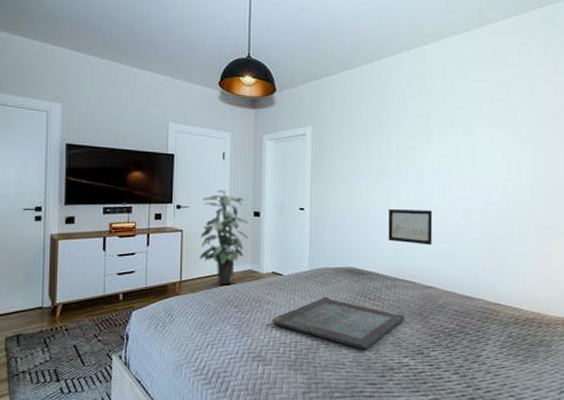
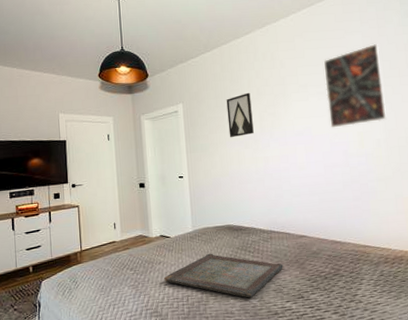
indoor plant: present [199,189,248,284] -> none [94,166,136,250]
wall art: none [360,121,389,171] -> present [226,92,254,138]
wall art: present [388,208,433,245] -> none [258,167,301,199]
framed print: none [473,83,536,171] -> present [324,44,388,128]

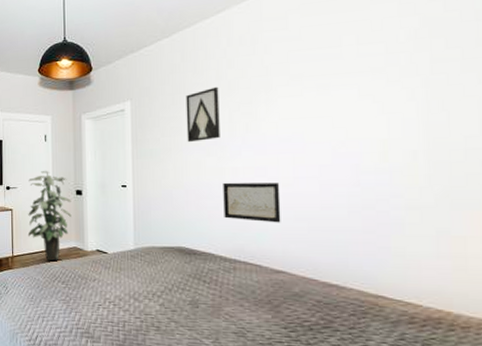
indoor plant: none [94,166,136,250] -> present [27,170,72,261]
serving tray: present [163,253,283,298] -> none [97,277,249,337]
wall art: none [258,167,301,199] -> present [223,182,281,223]
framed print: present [324,44,388,128] -> none [331,13,434,134]

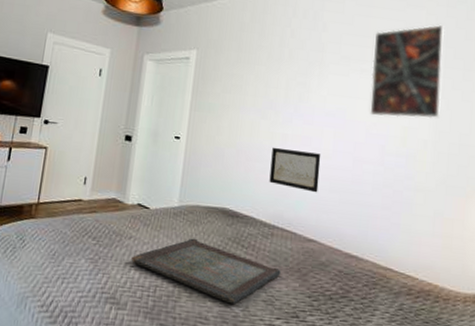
indoor plant: present [27,170,72,261] -> none [60,107,119,212]
serving tray: none [97,277,249,337] -> present [130,238,281,305]
wall art: present [186,86,220,143] -> none [245,52,281,104]
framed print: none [331,13,434,134] -> present [370,25,445,119]

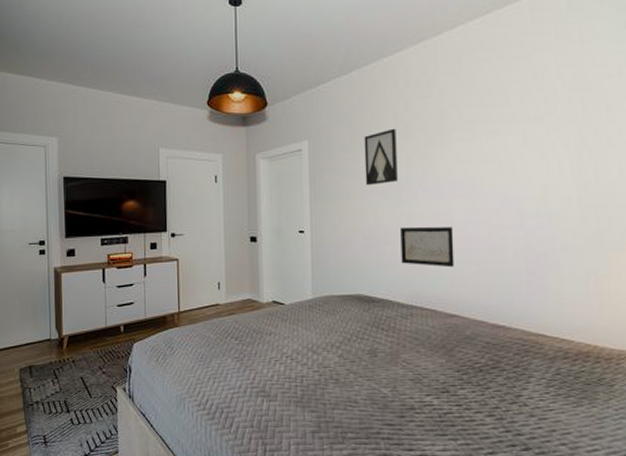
serving tray: present [130,238,281,305] -> none [274,327,425,386]
wall art: none [245,52,281,104] -> present [364,128,398,186]
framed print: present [370,25,445,119] -> none [499,66,584,179]

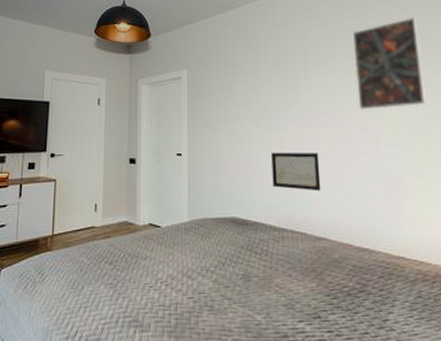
wall art: present [364,128,398,186] -> none [238,62,268,113]
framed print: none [499,66,584,179] -> present [353,18,427,110]

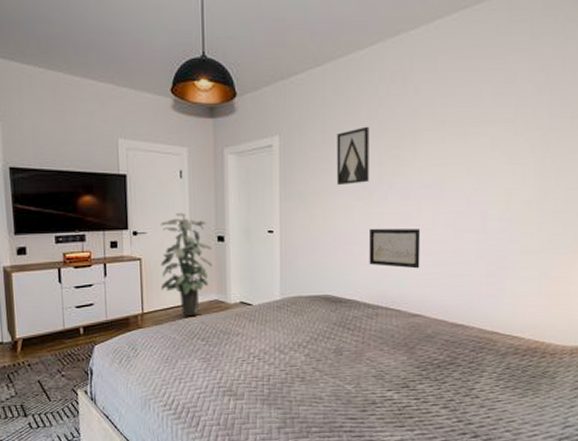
indoor plant: none [72,136,124,238] -> present [160,212,213,316]
wall art: none [238,62,268,113] -> present [336,126,369,186]
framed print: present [353,18,427,110] -> none [470,70,551,182]

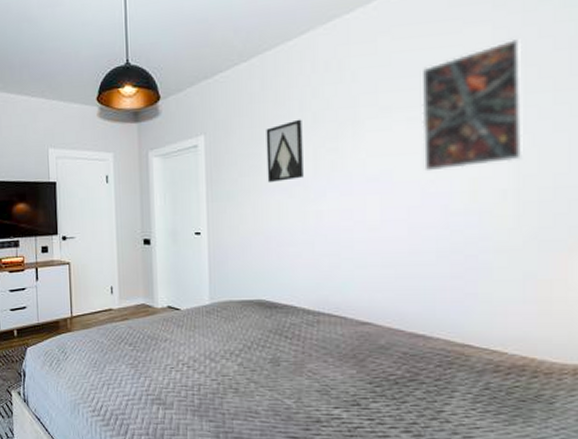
indoor plant: present [160,212,213,316] -> none [88,216,139,320]
wall art: present [369,228,421,269] -> none [306,226,368,271]
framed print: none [470,70,551,182] -> present [422,39,524,172]

